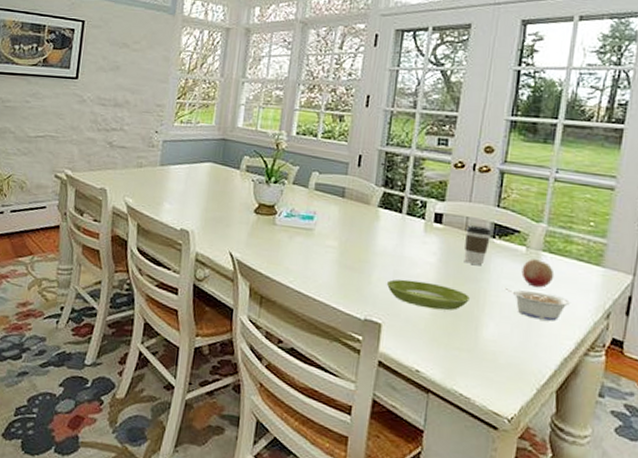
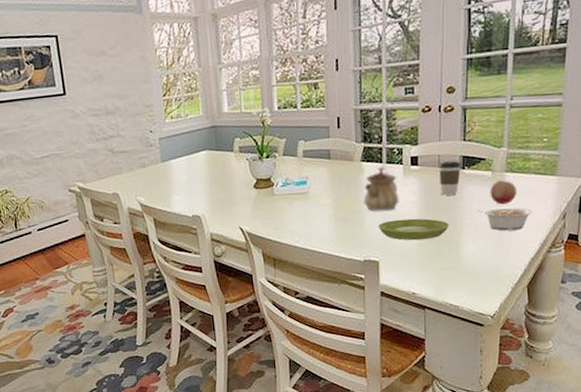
teapot: none [374,216,416,268] -> present [363,166,399,211]

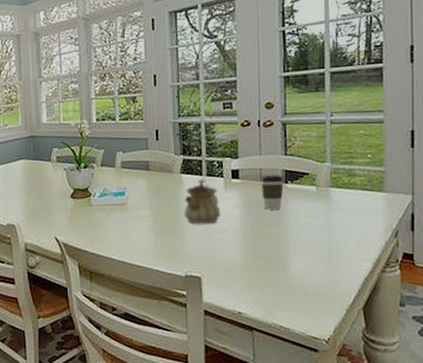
saucer: present [378,218,449,241] -> none [199,232,275,256]
legume: present [476,207,532,231] -> none [302,224,362,248]
fruit: present [490,180,517,205] -> none [315,195,345,221]

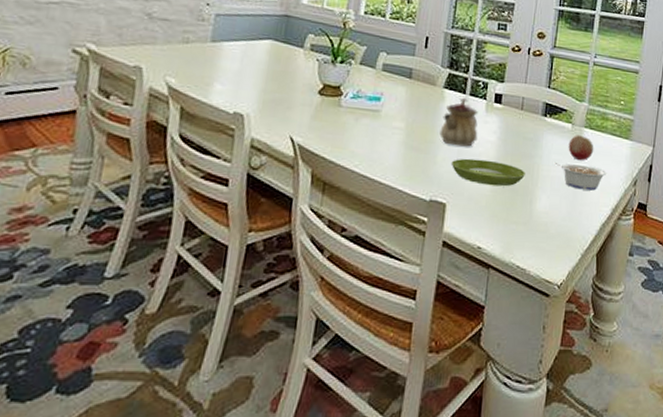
saucer: none [199,232,275,256] -> present [451,158,525,187]
coffee cup: present [260,175,285,210] -> none [520,105,544,142]
legume: none [302,224,362,248] -> present [553,161,606,191]
fruit: none [315,195,345,221] -> present [568,135,594,161]

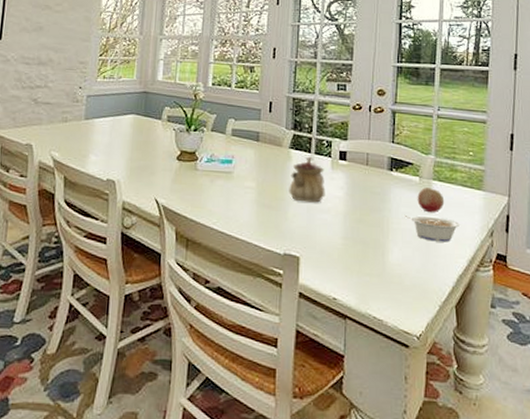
saucer: present [451,158,525,187] -> none [301,213,375,240]

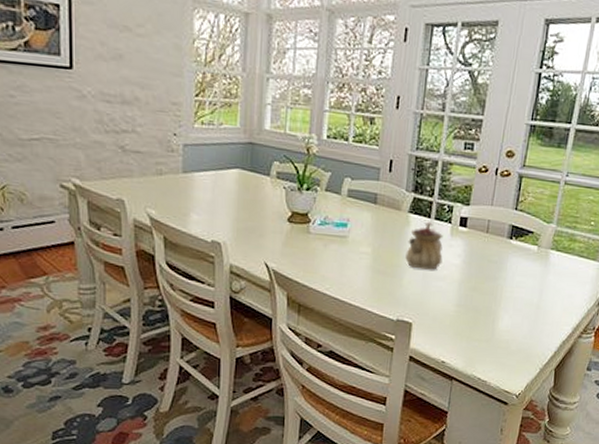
legume: present [403,214,460,242] -> none [517,283,570,311]
fruit: present [417,187,445,213] -> none [532,257,560,283]

